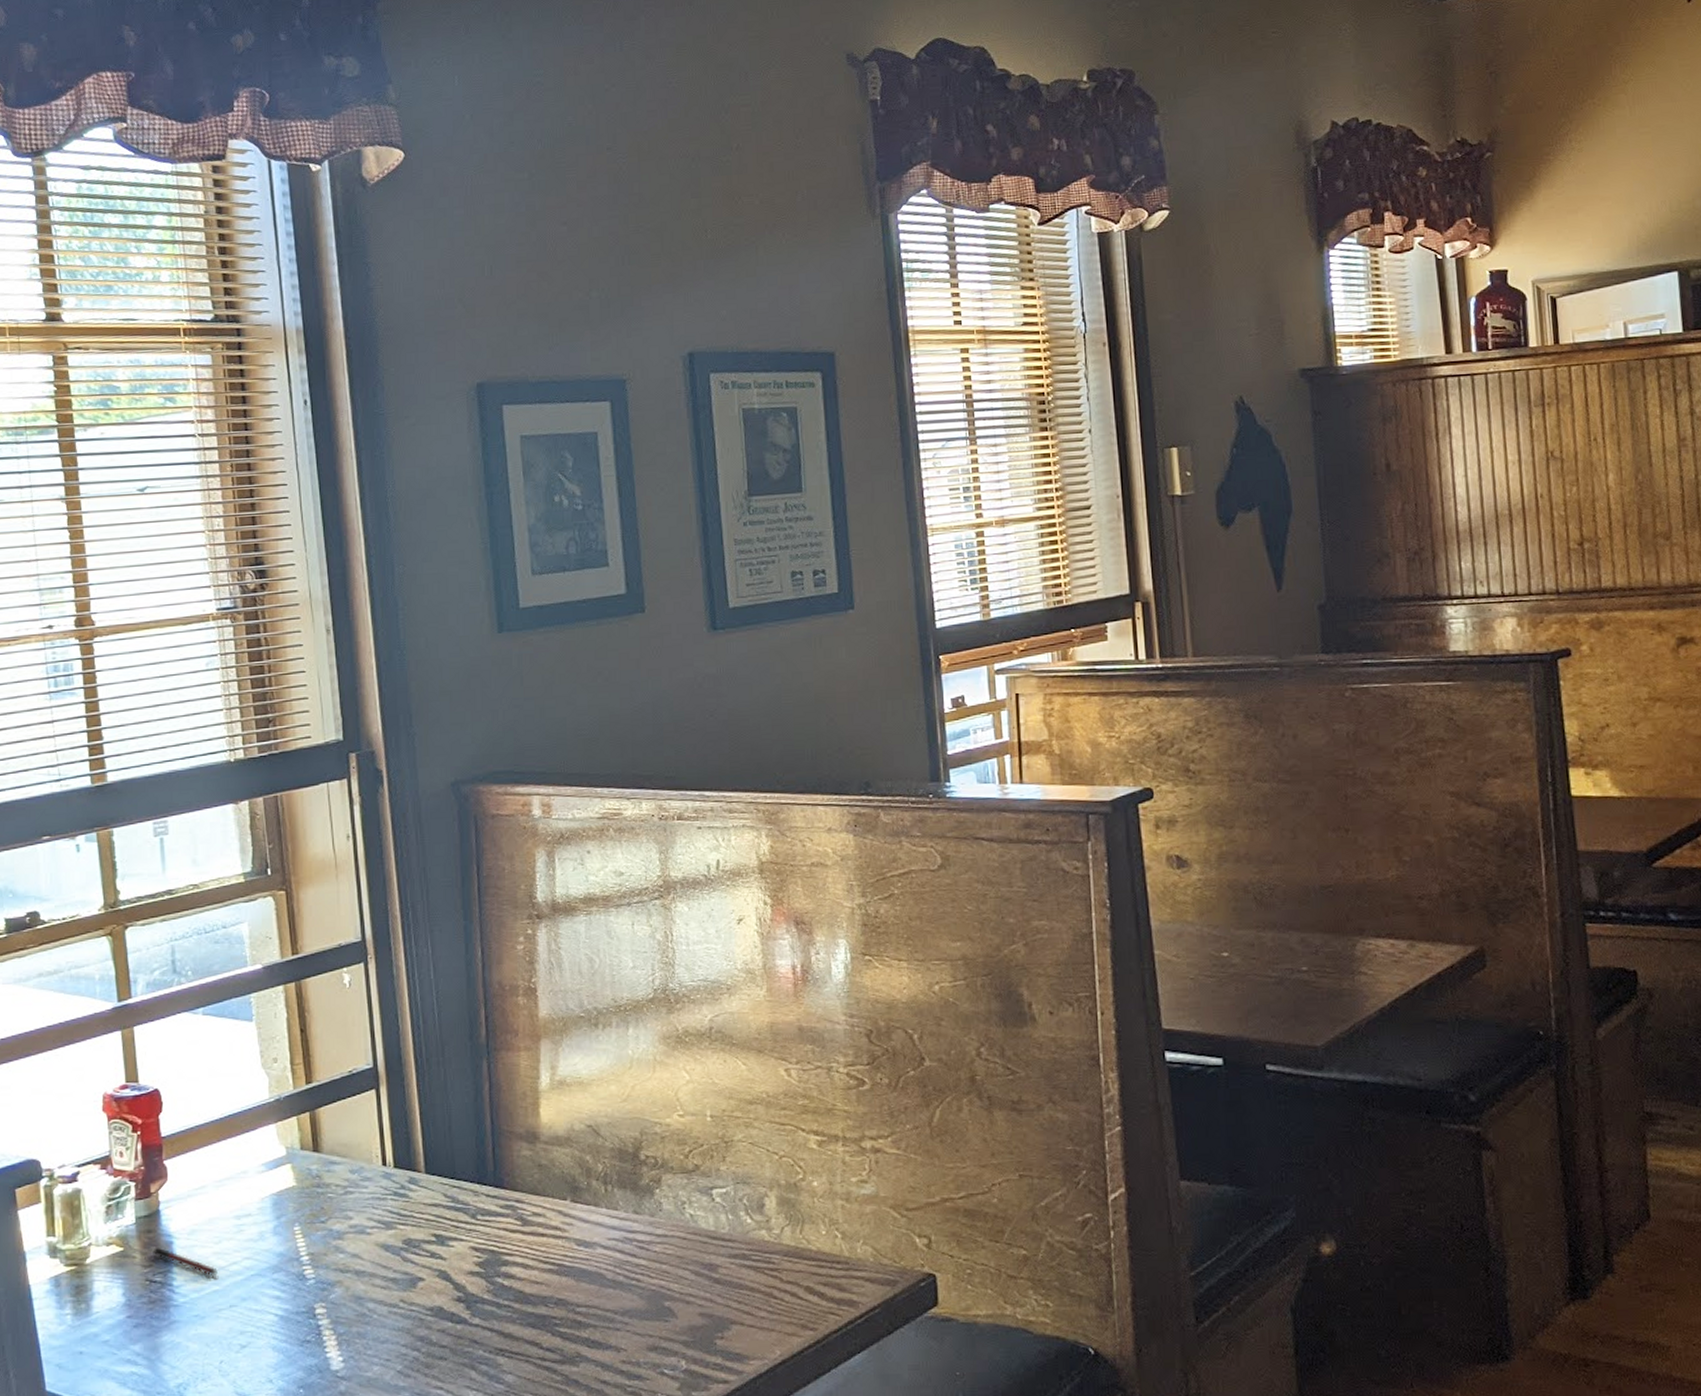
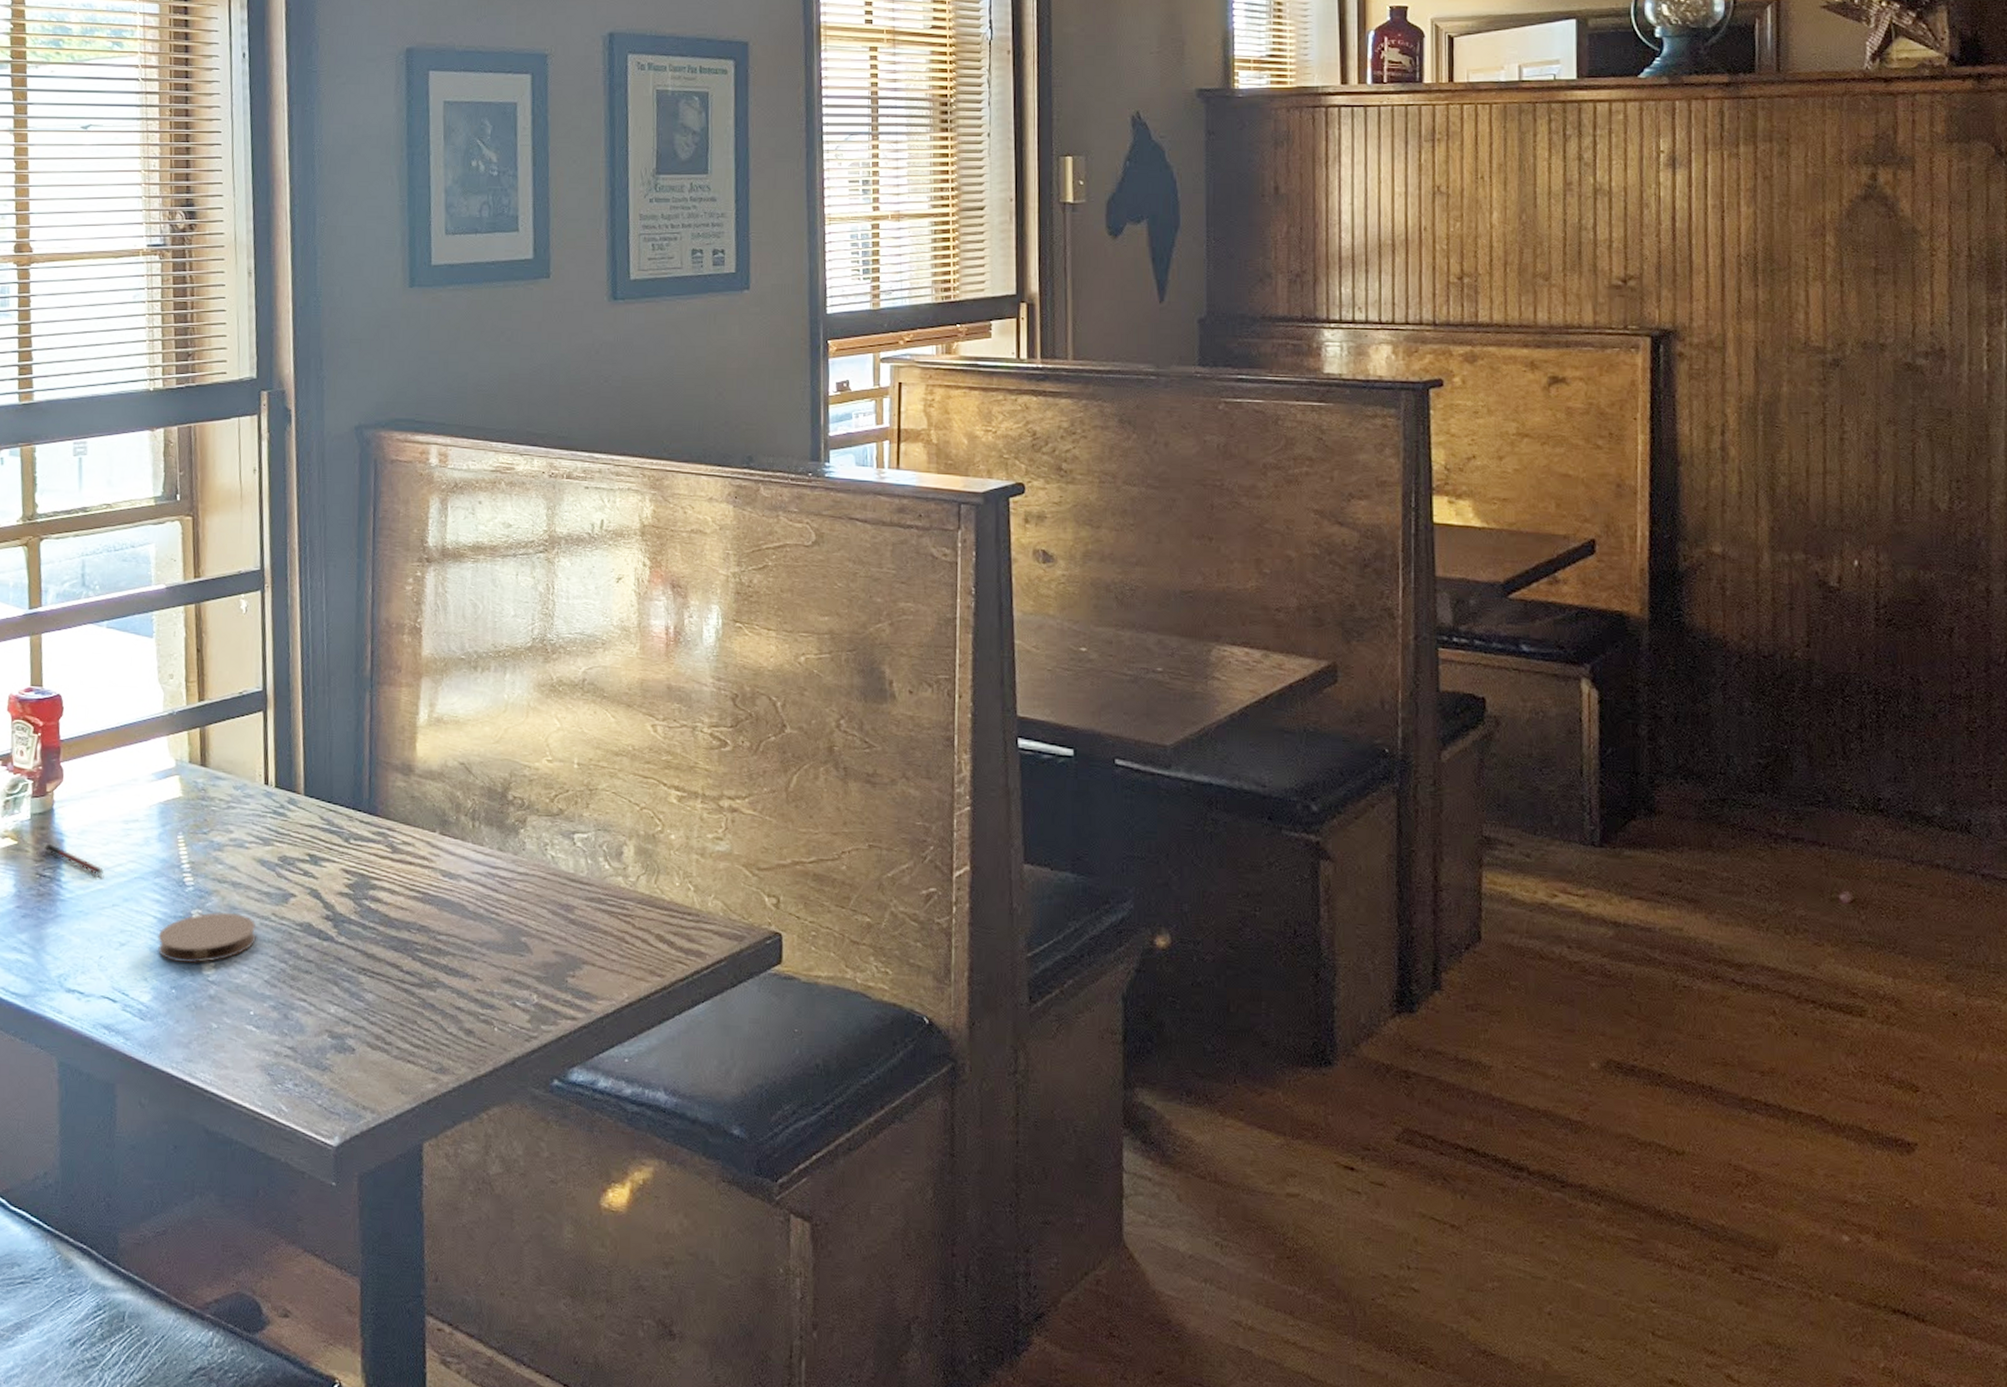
coaster: none [280,1302,385,1360] -> present [158,911,256,964]

